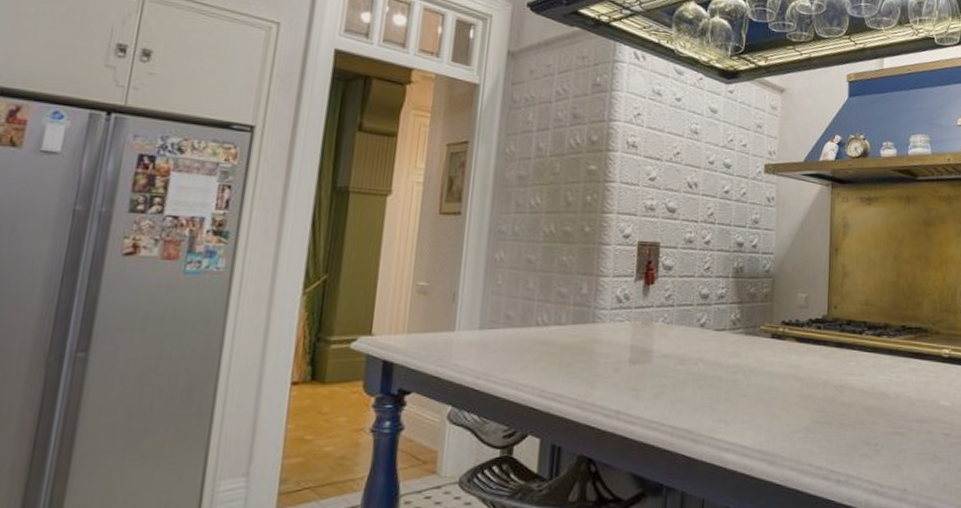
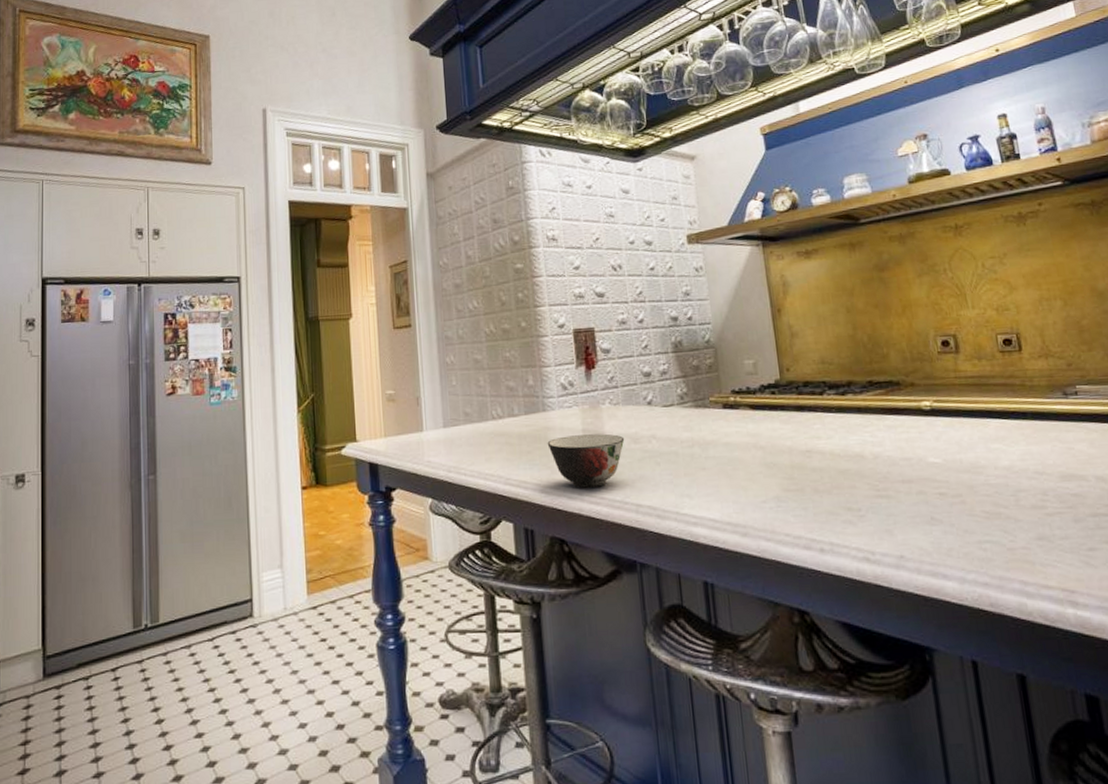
soup bowl: none [591,351,672,407] -> present [547,433,625,488]

